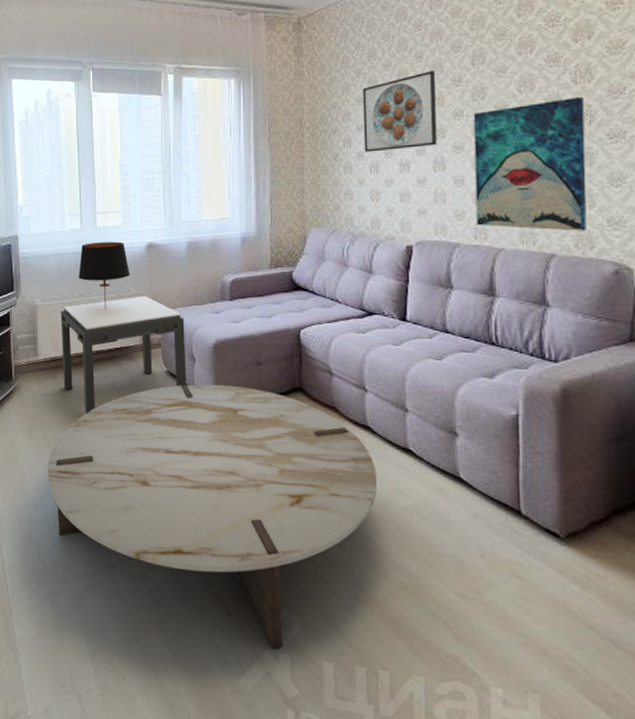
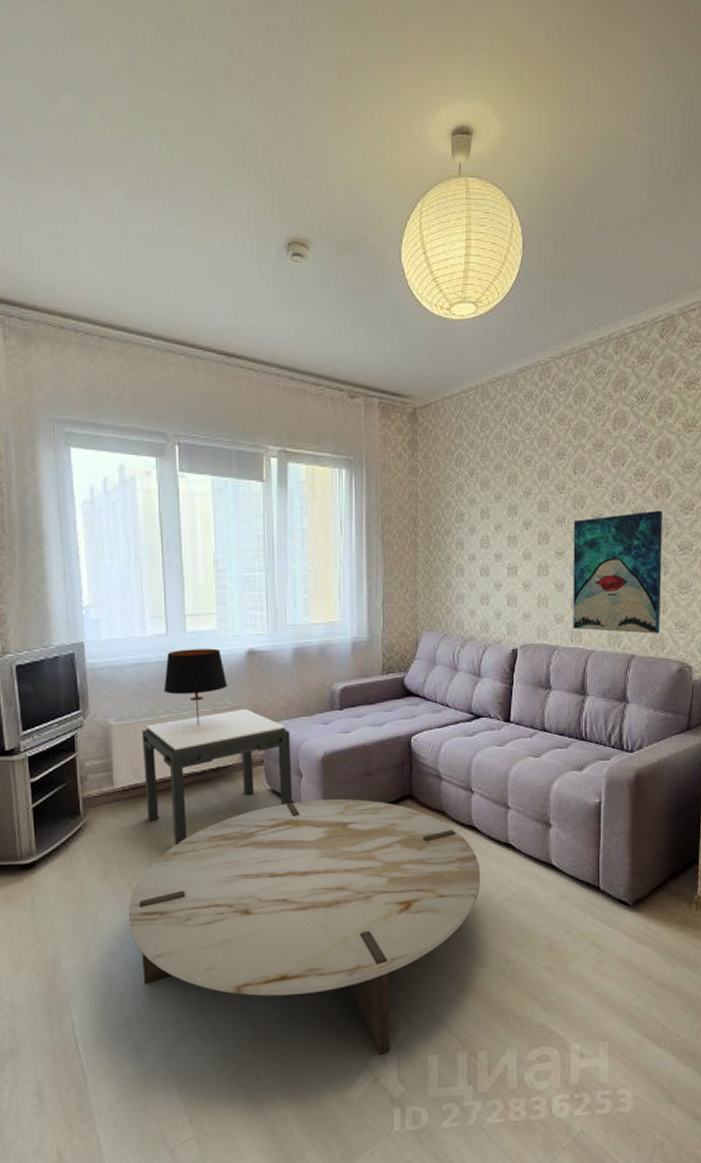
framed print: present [362,69,437,152] -> none [475,475,541,555]

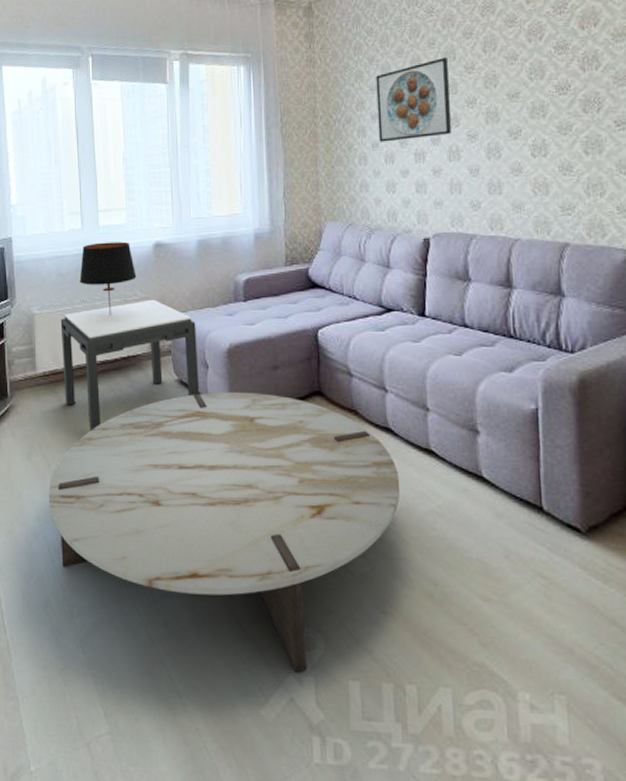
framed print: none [475,475,541,555] -> present [376,56,451,142]
wall art: present [573,510,662,634] -> none [486,83,598,220]

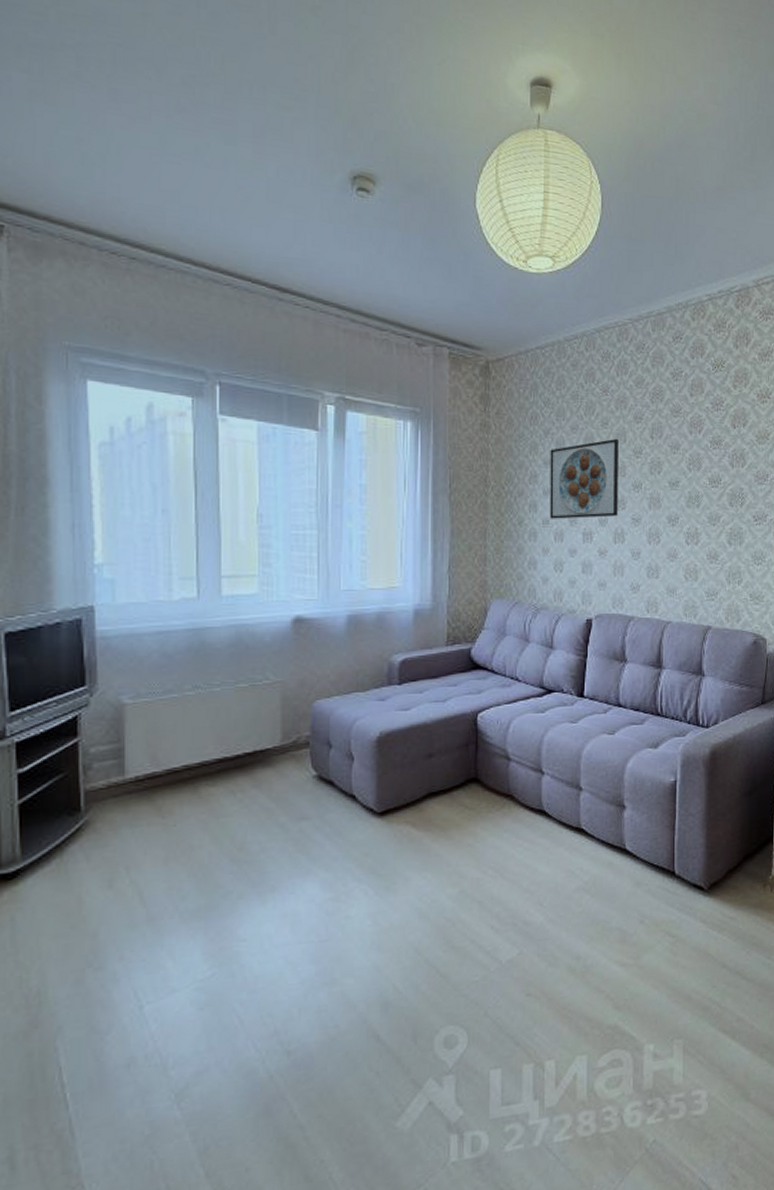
coffee table: present [48,391,401,673] -> none [137,784,551,1075]
side table: present [60,299,200,432] -> none [162,683,343,845]
table lamp: present [79,241,137,316] -> none [192,615,270,704]

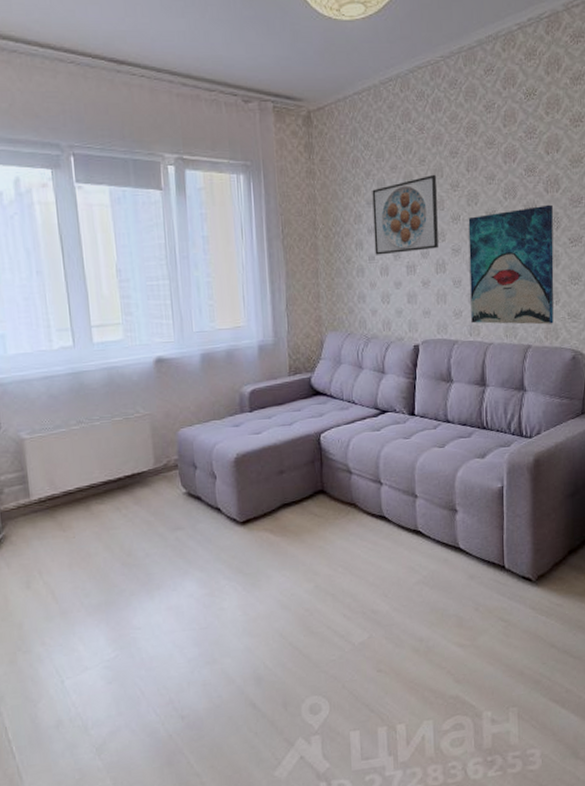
wall art: none [649,479,738,605] -> present [468,204,554,325]

